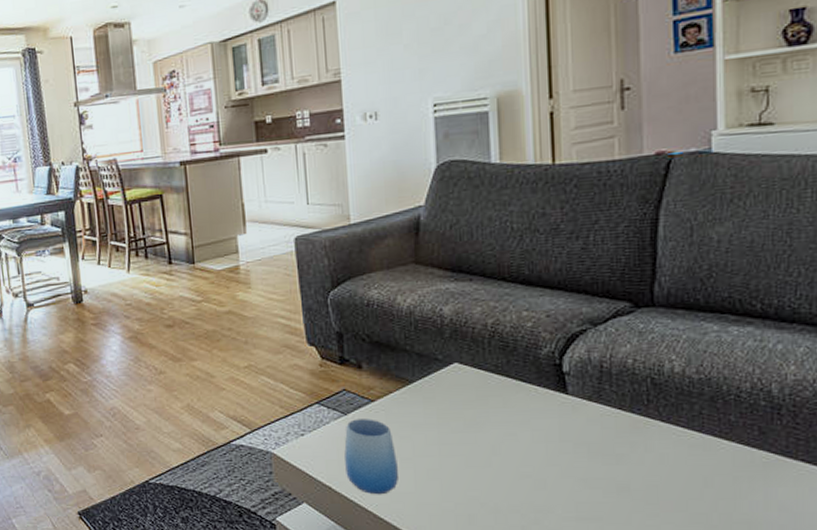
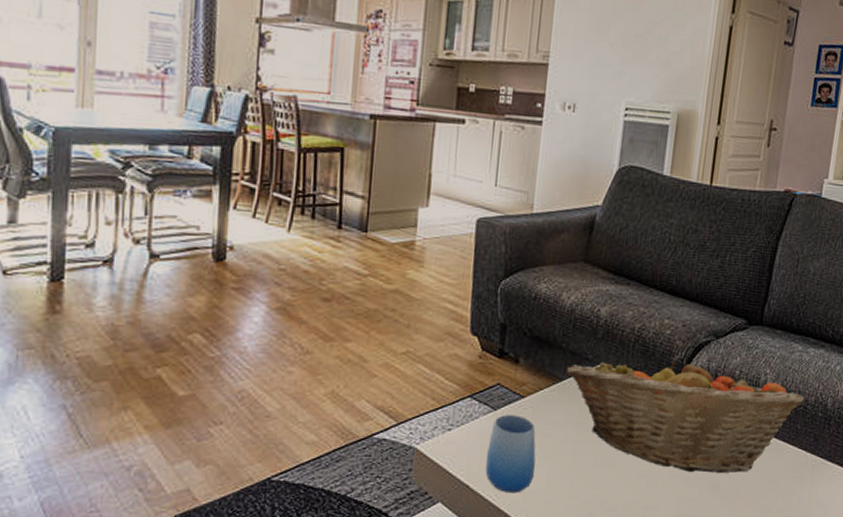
fruit basket: none [416,349,734,473] -> present [567,355,804,473]

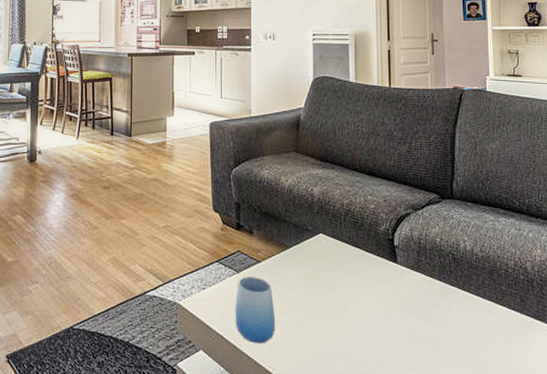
fruit basket: present [567,355,804,473] -> none [292,226,504,330]

